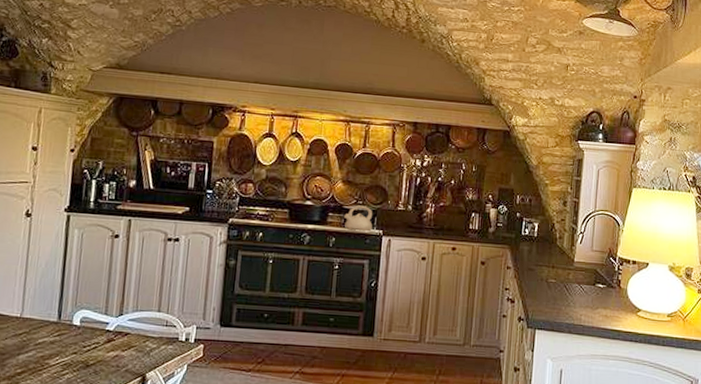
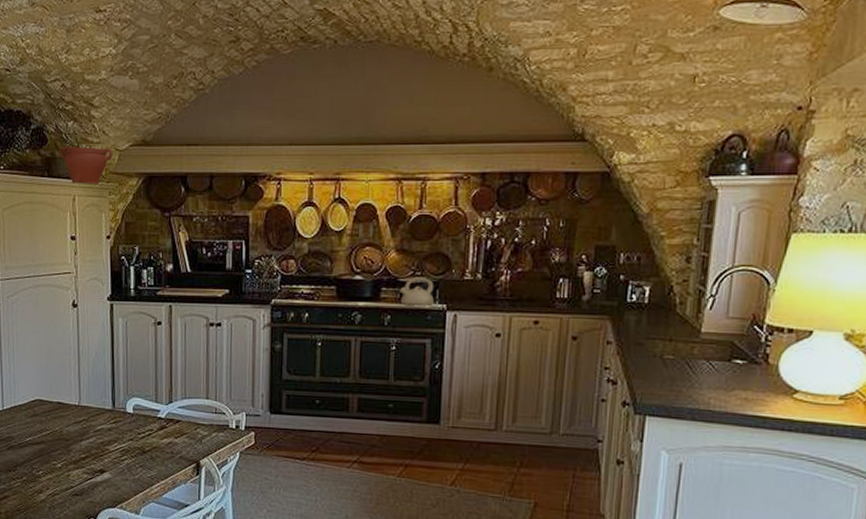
ceramic pot: none [28,60,86,101] -> present [58,146,113,185]

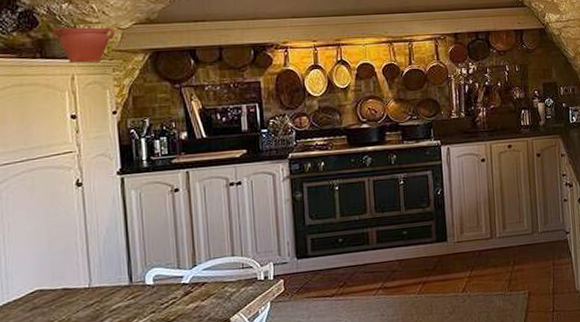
teapot: present [399,276,434,308] -> none [400,119,430,146]

